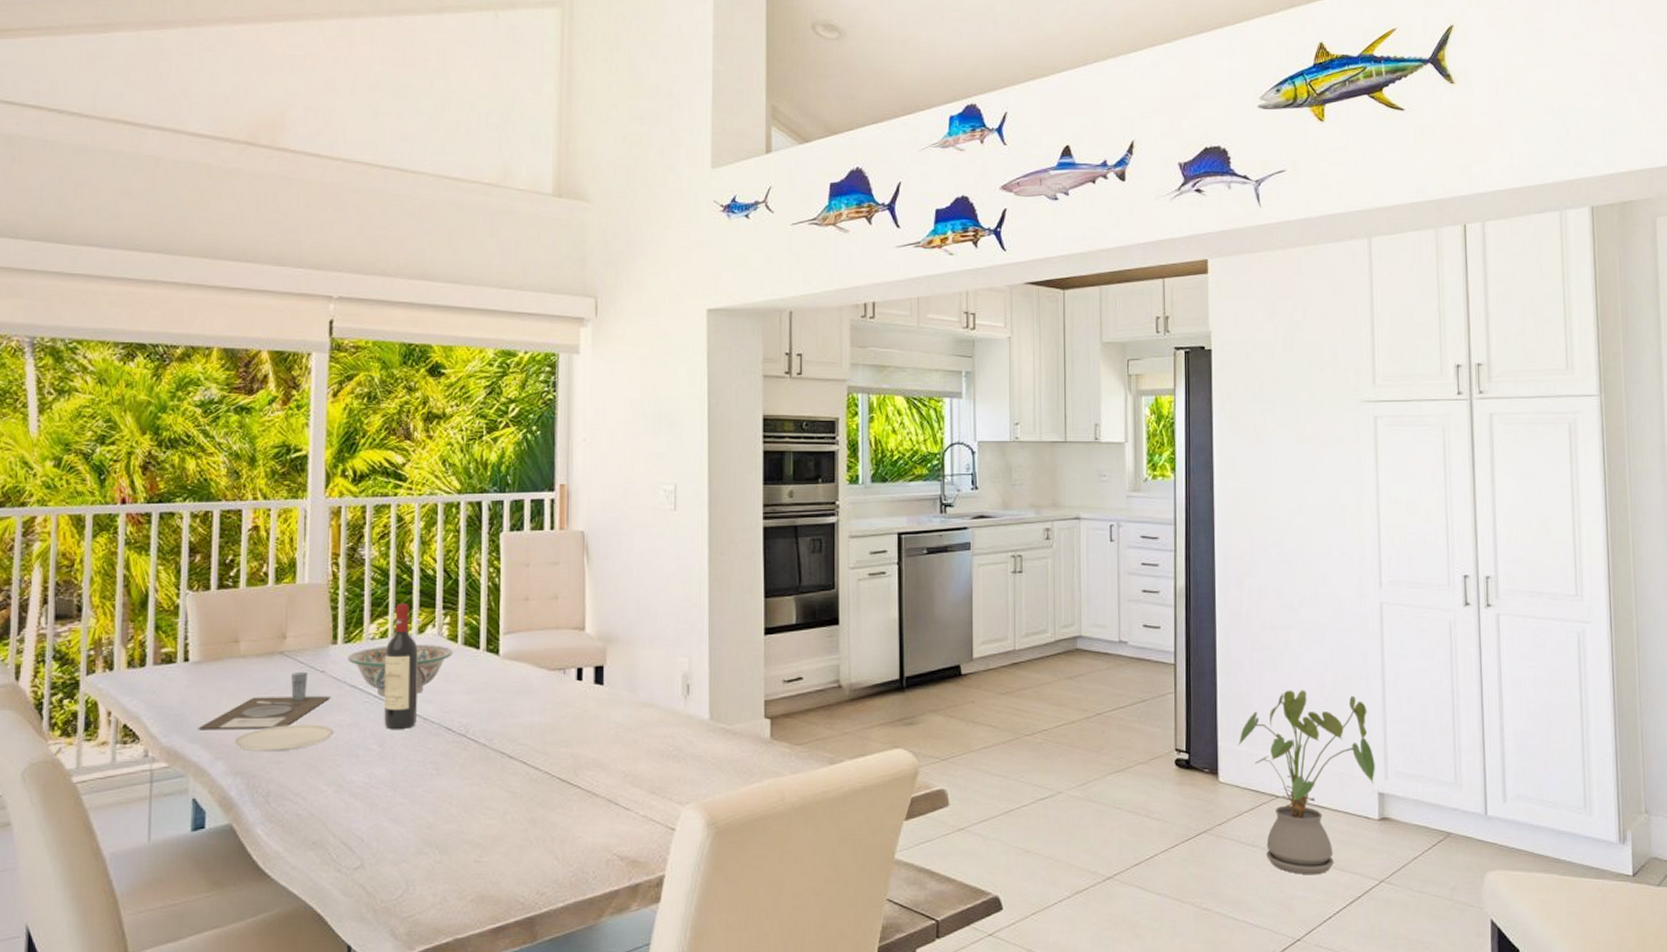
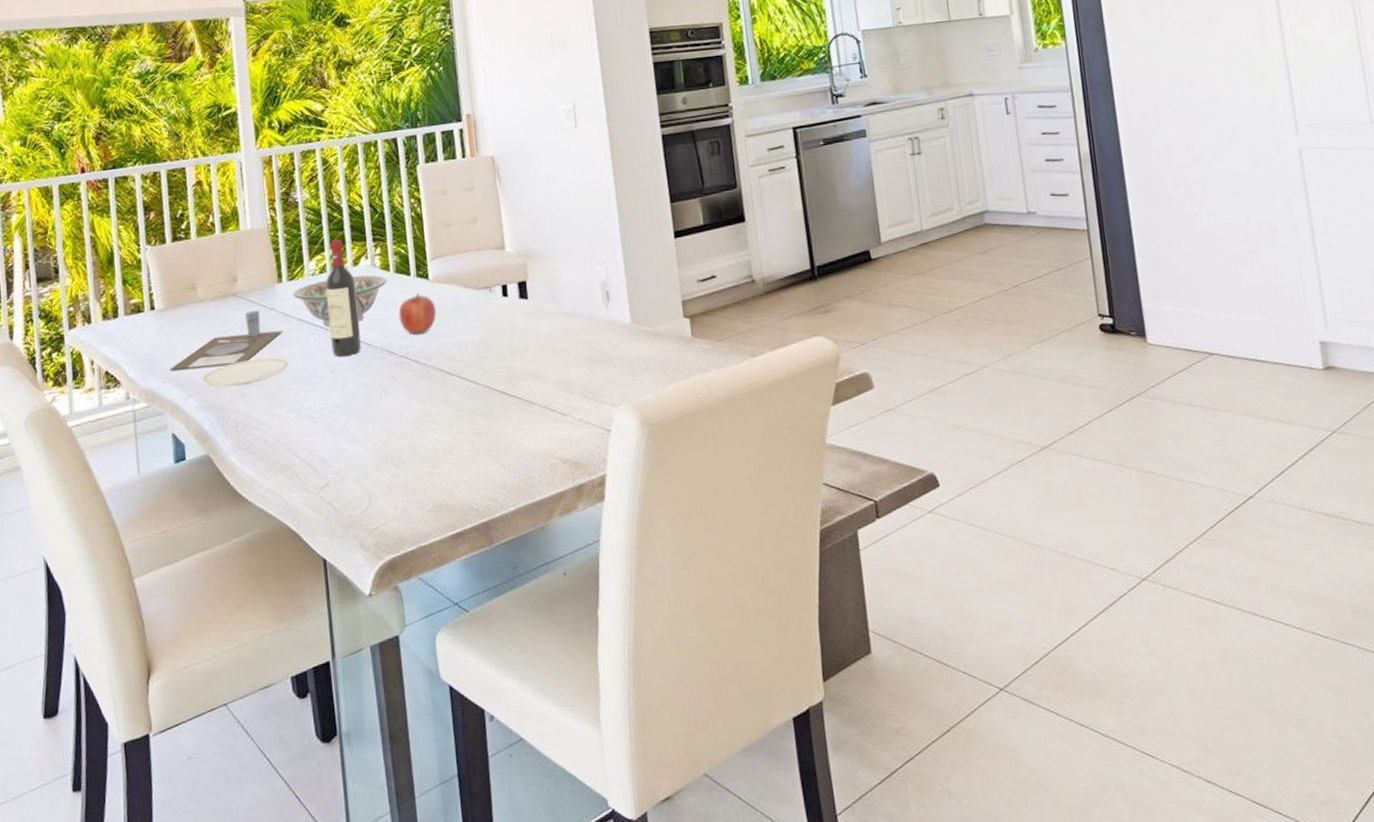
fruit: none [462,669,504,711] -> present [398,293,437,334]
house plant: present [1238,690,1375,874] -> none [1163,244,1314,431]

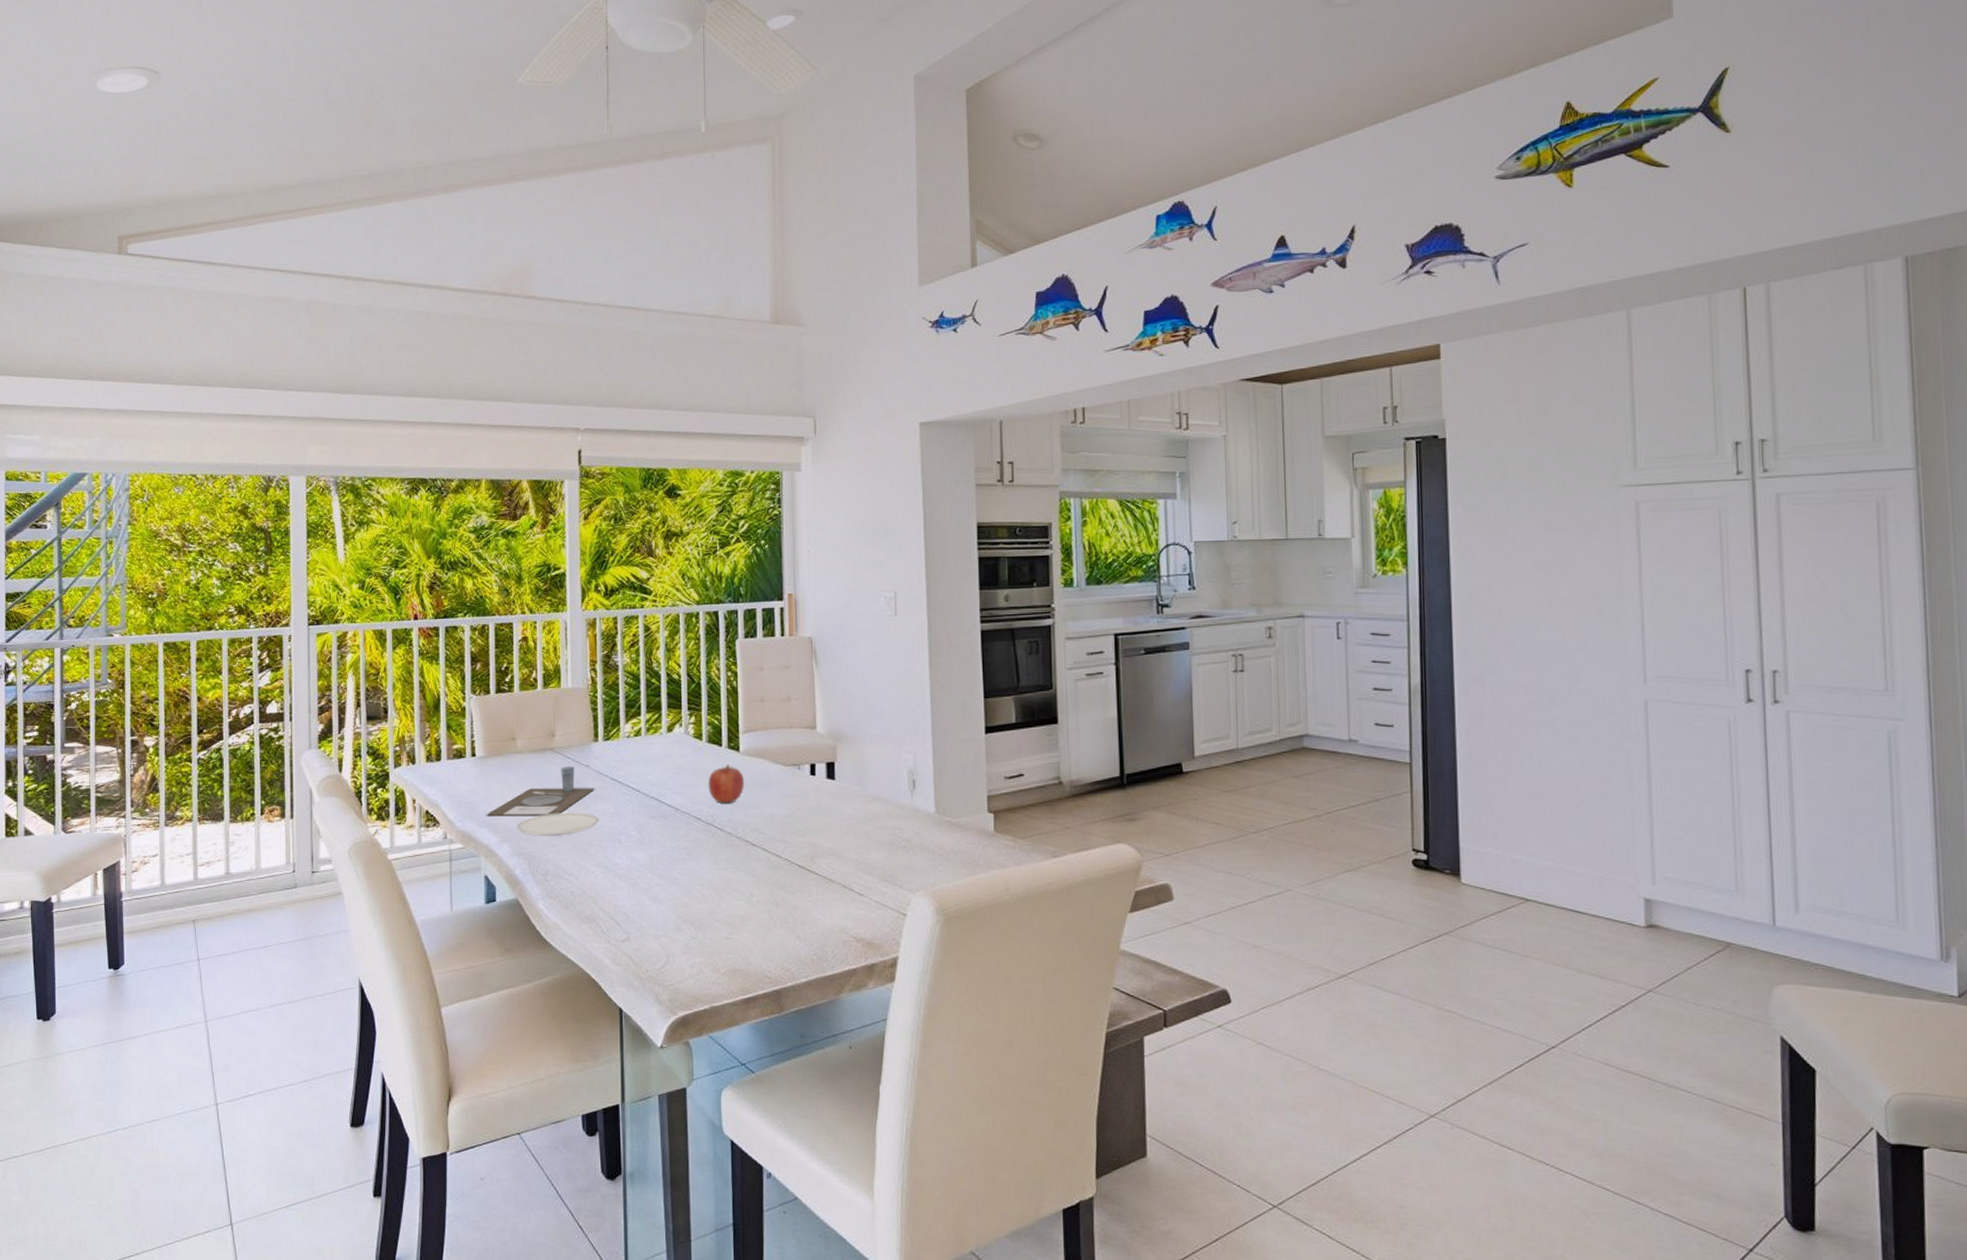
decorative bowl: present [293,275,387,326] -> none [607,742,699,788]
wine bottle: present [325,239,361,357] -> none [639,705,669,818]

